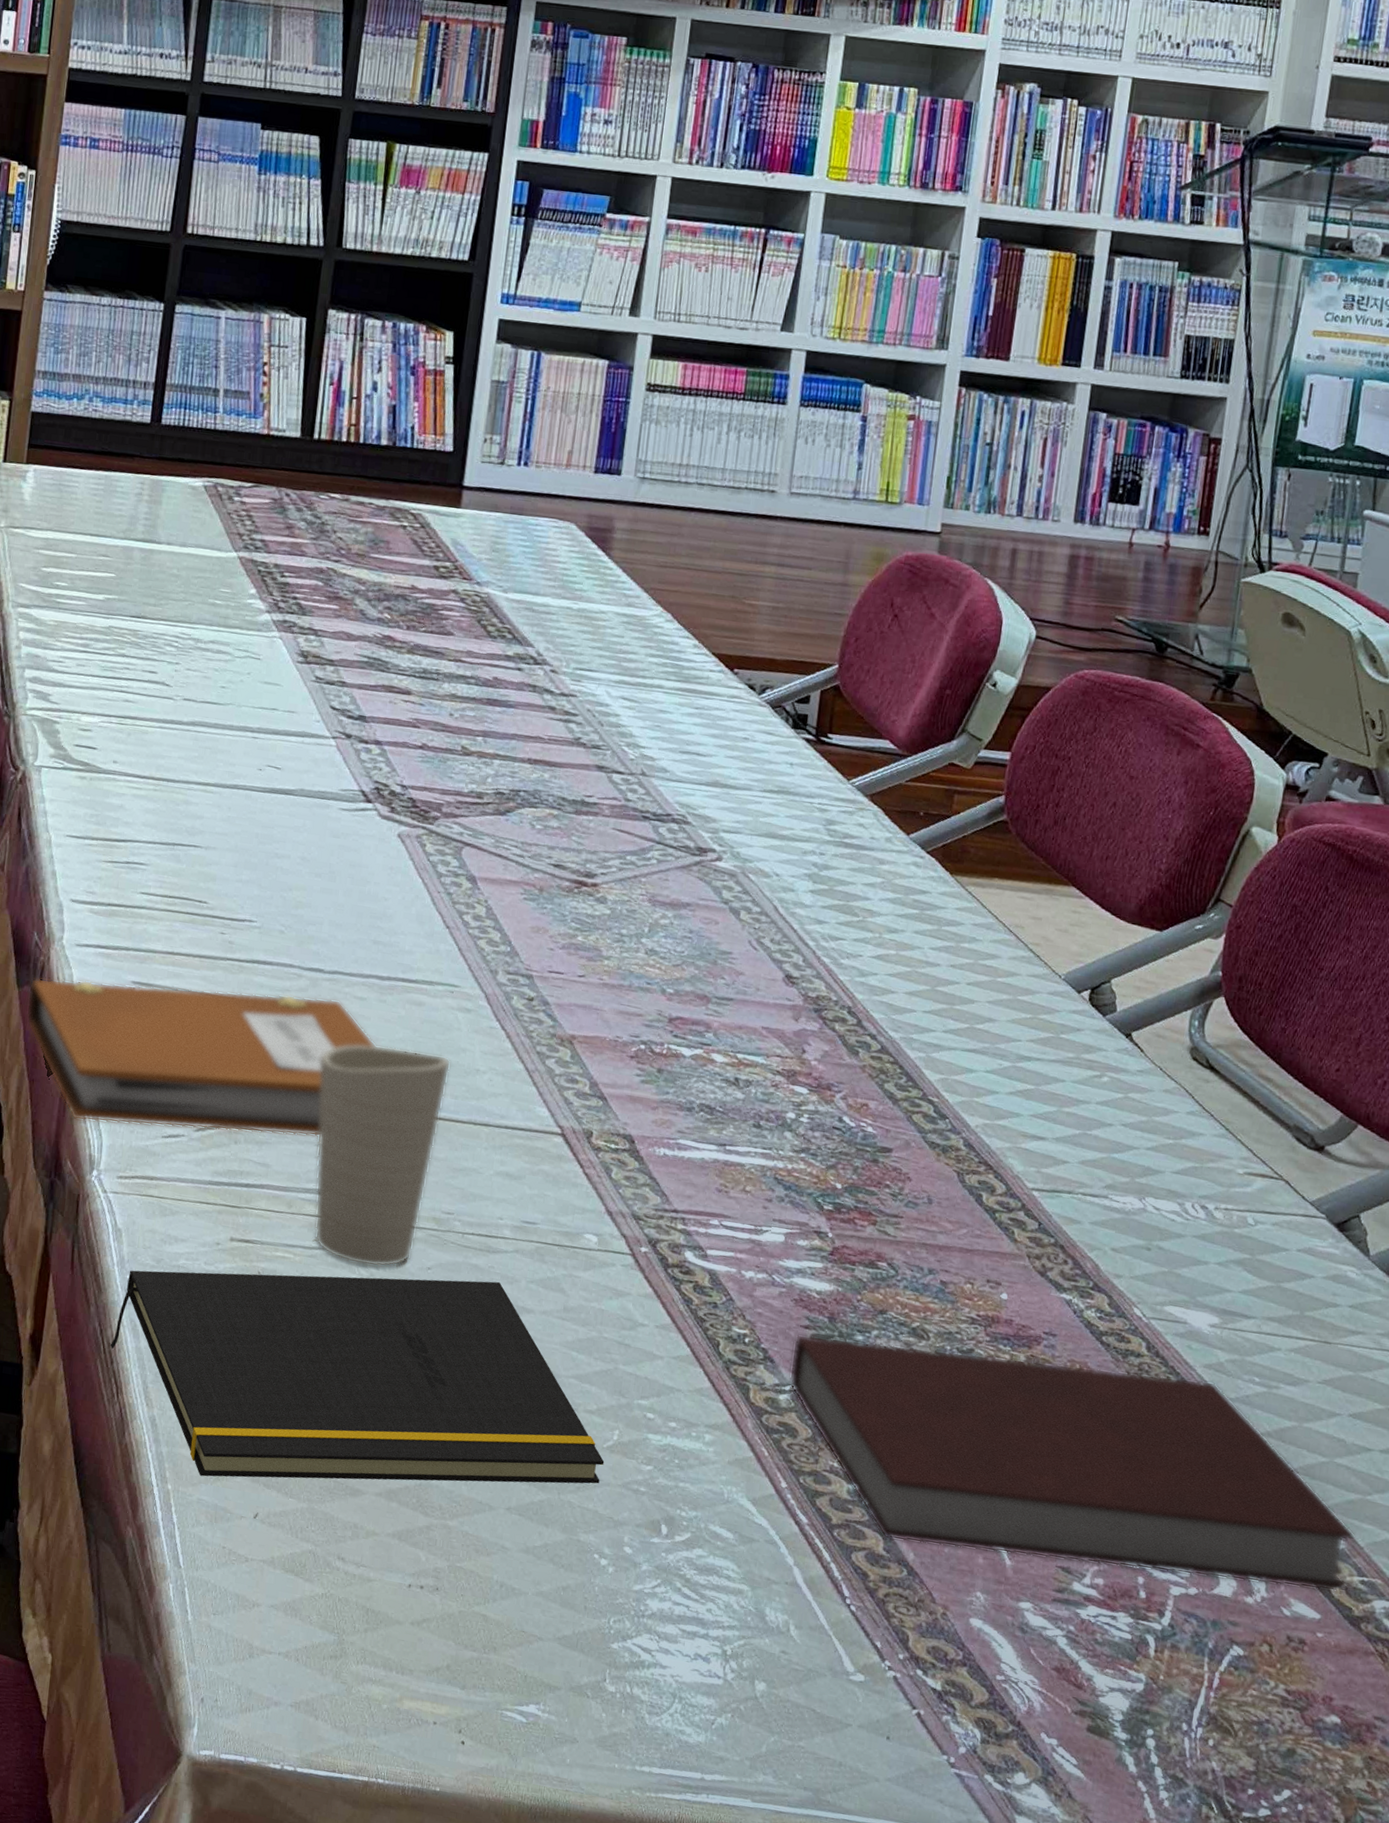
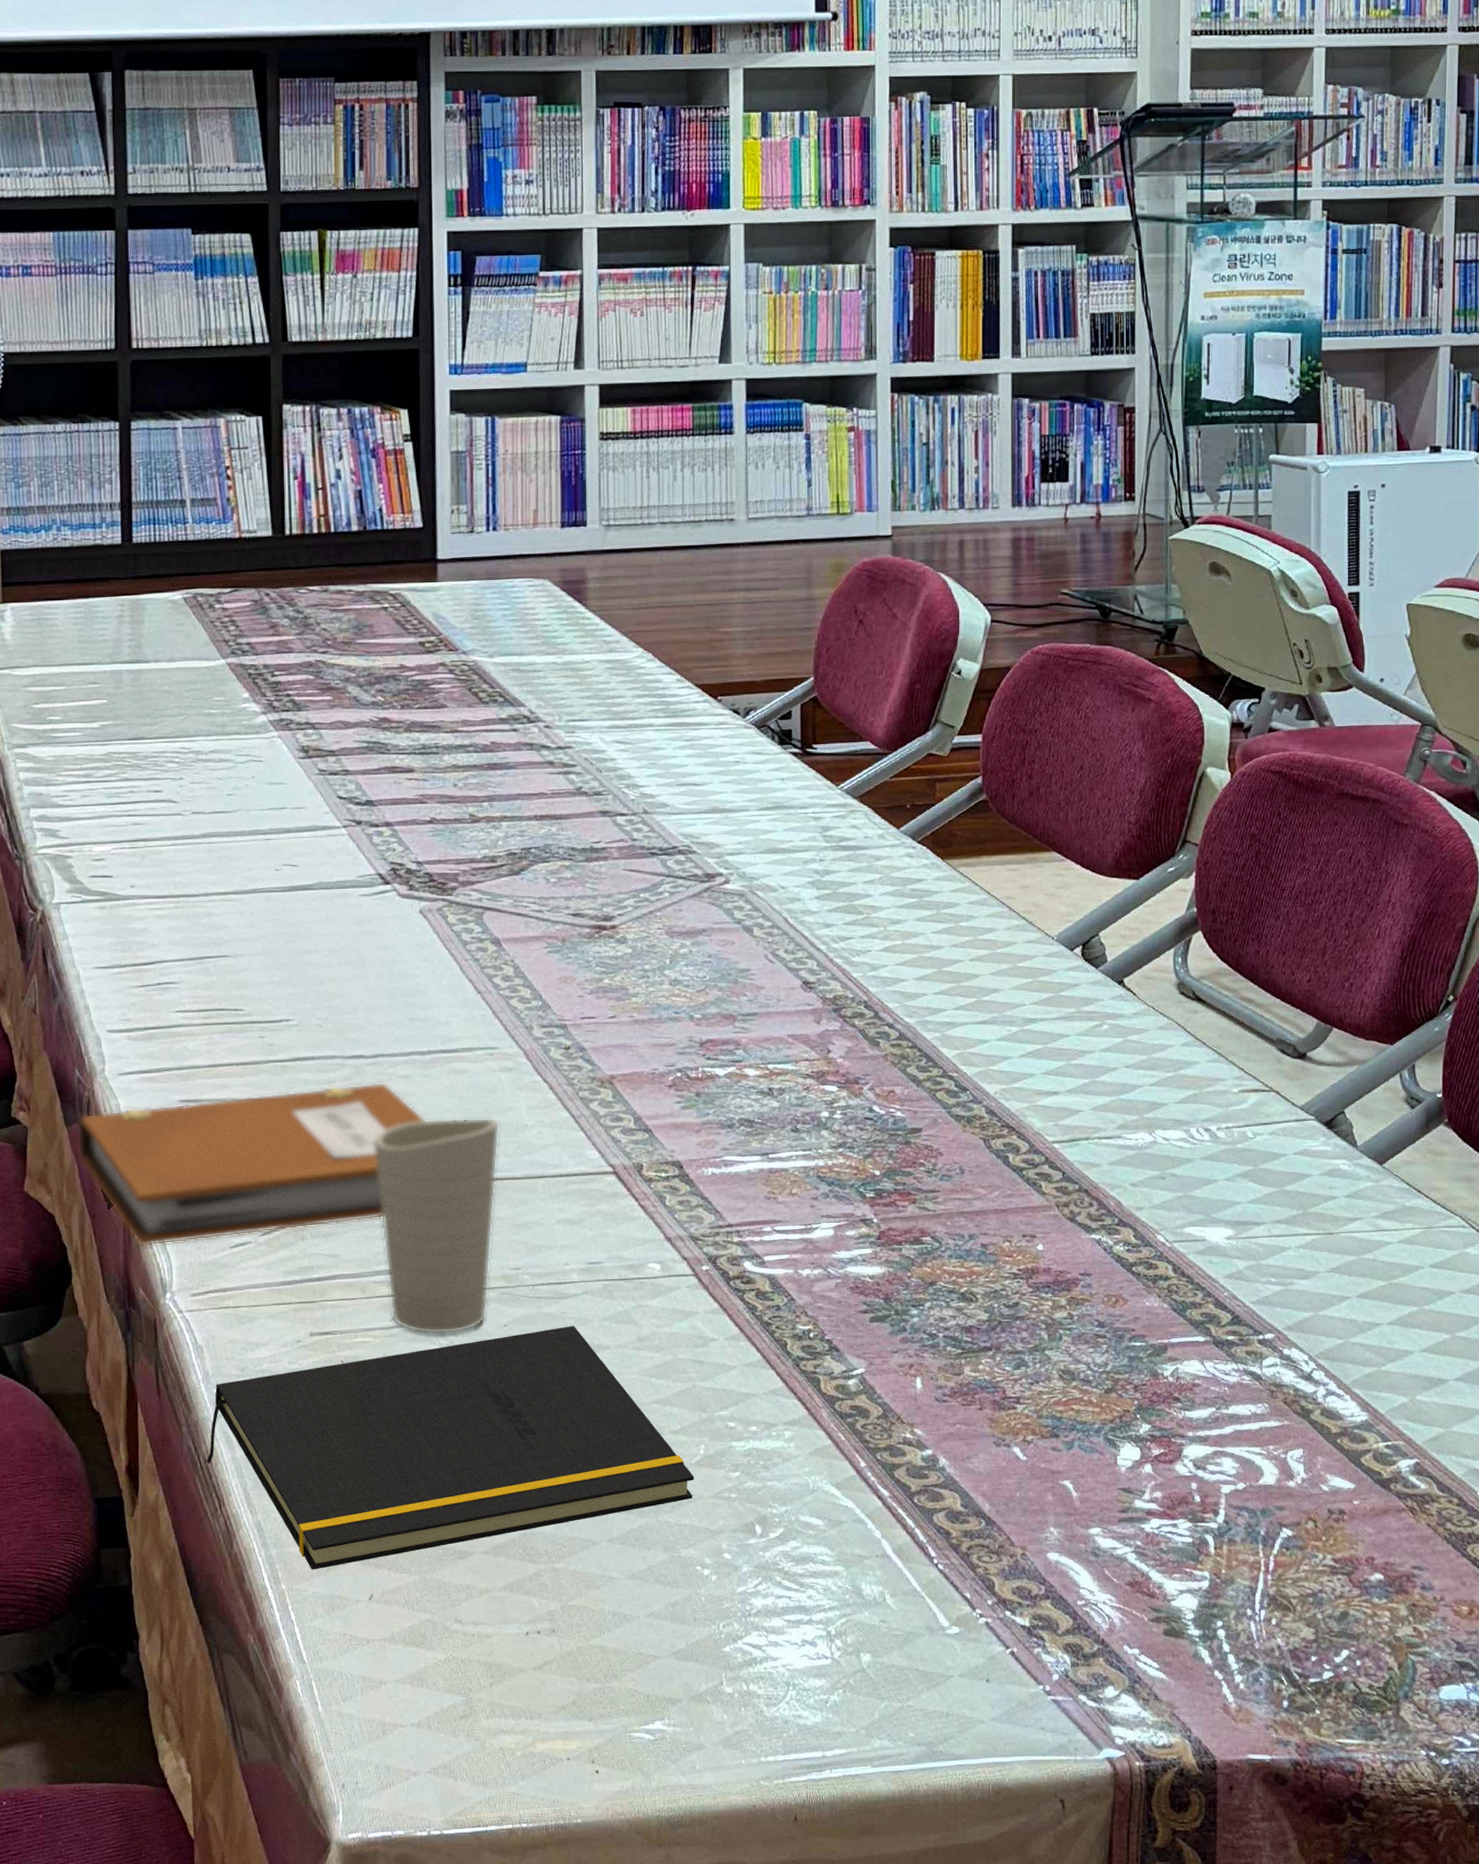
notebook: present [789,1334,1355,1593] -> none [854,1290,1376,1495]

